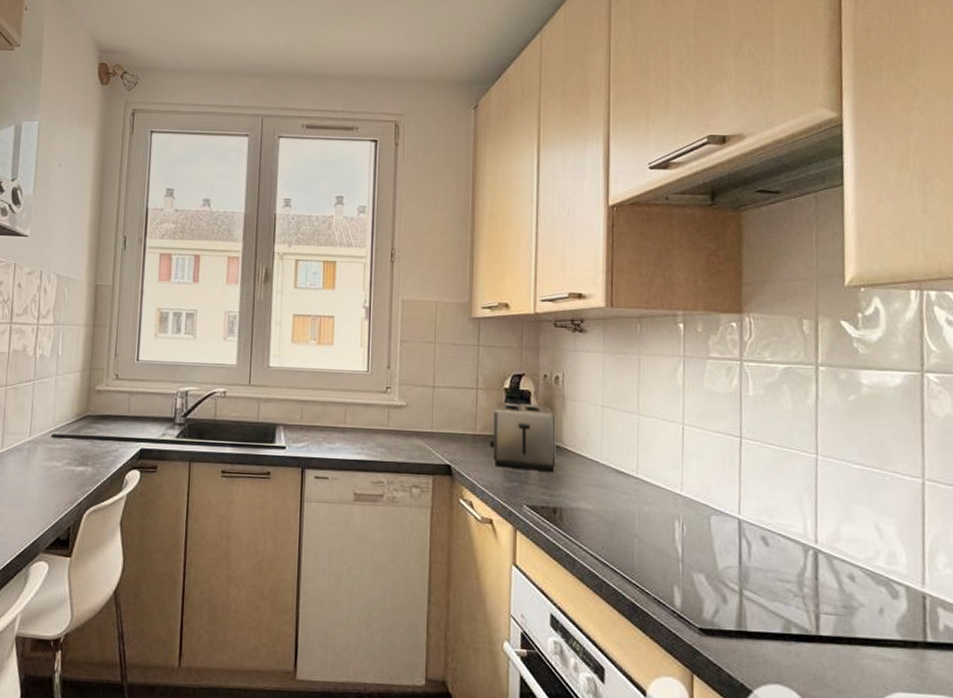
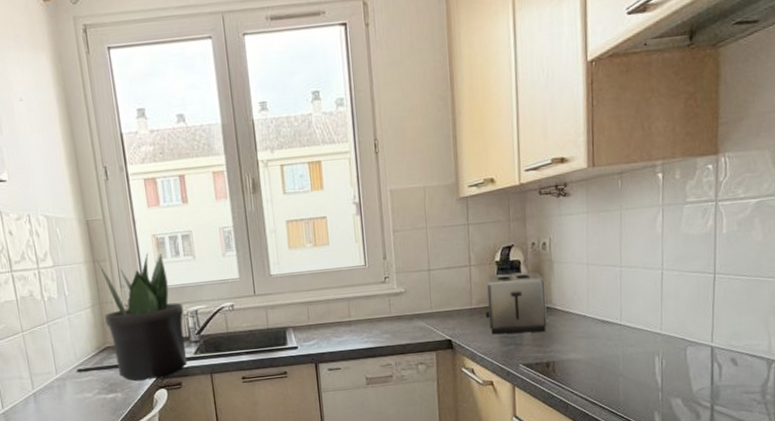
planter: none [92,322,175,458] -> present [95,253,188,381]

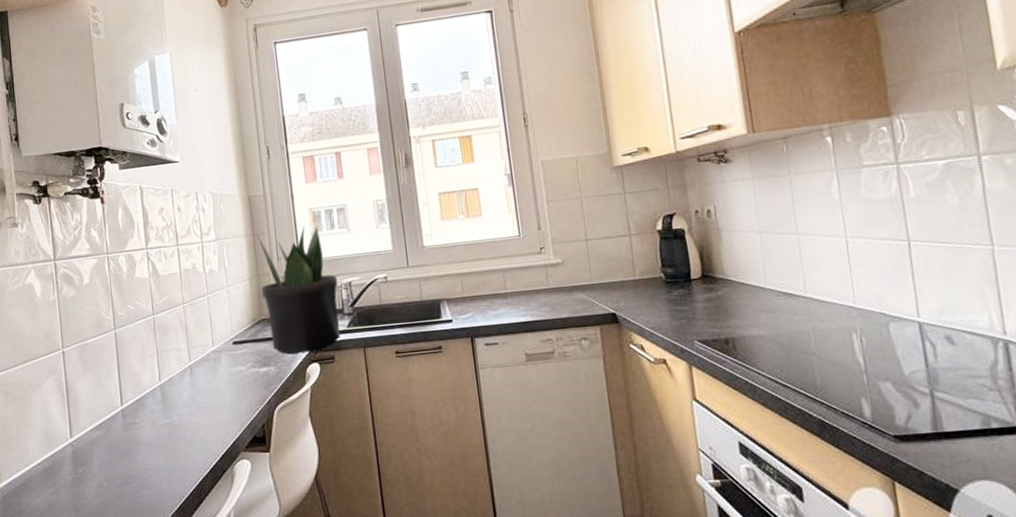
toaster: present [485,271,547,335] -> none [649,239,722,308]

